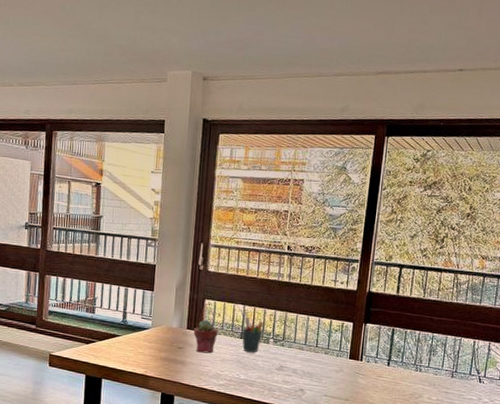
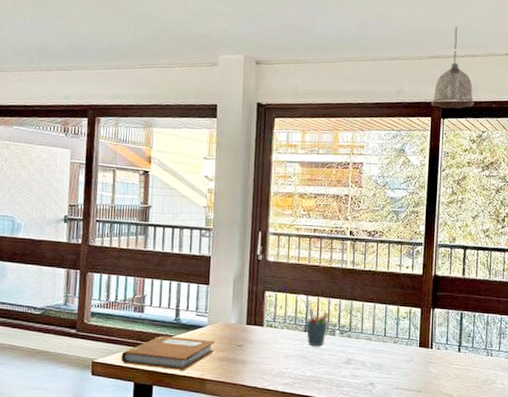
notebook: none [74,334,157,367] -> present [121,335,214,370]
potted succulent: present [194,320,218,354] -> none [254,313,281,350]
pendant lamp: none [376,40,421,127] -> present [432,26,474,109]

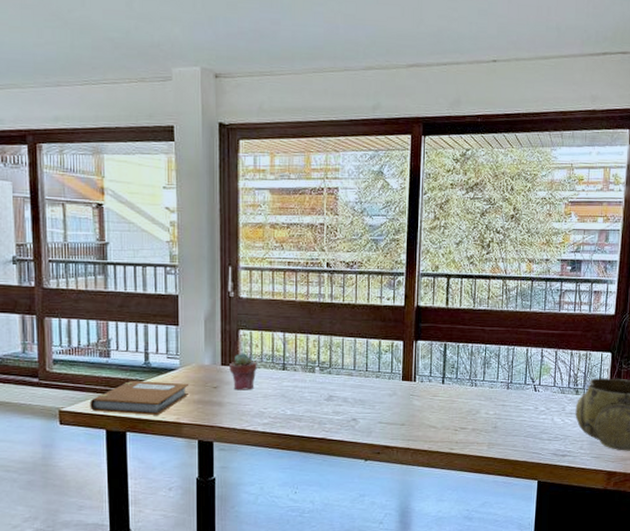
potted succulent: none [254,313,281,350] -> present [229,353,257,390]
pen holder: present [305,308,328,347] -> none [283,345,307,385]
pendant lamp: present [432,26,474,109] -> none [411,29,458,125]

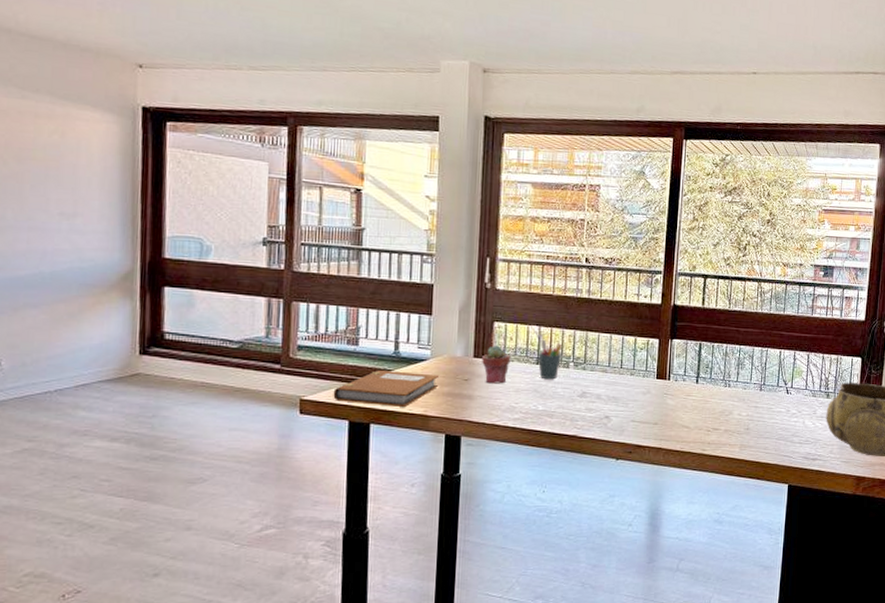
pen holder: none [283,345,307,385] -> present [537,339,562,380]

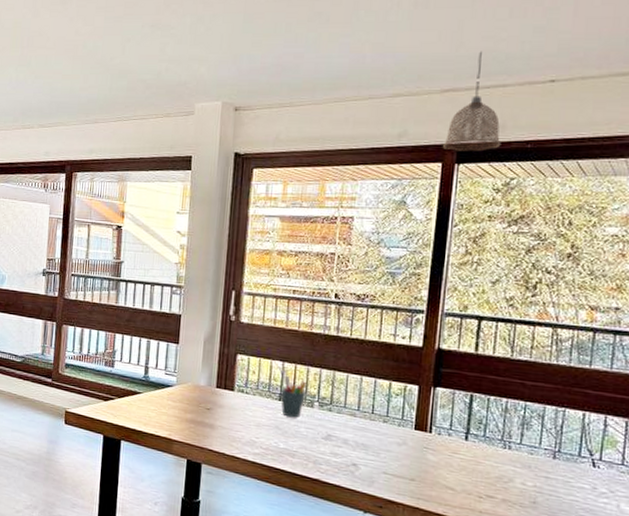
notebook: present [333,369,438,407] -> none [91,391,183,428]
potted succulent: present [482,345,511,384] -> none [224,377,253,417]
pendant lamp: none [674,40,719,130] -> present [443,51,501,152]

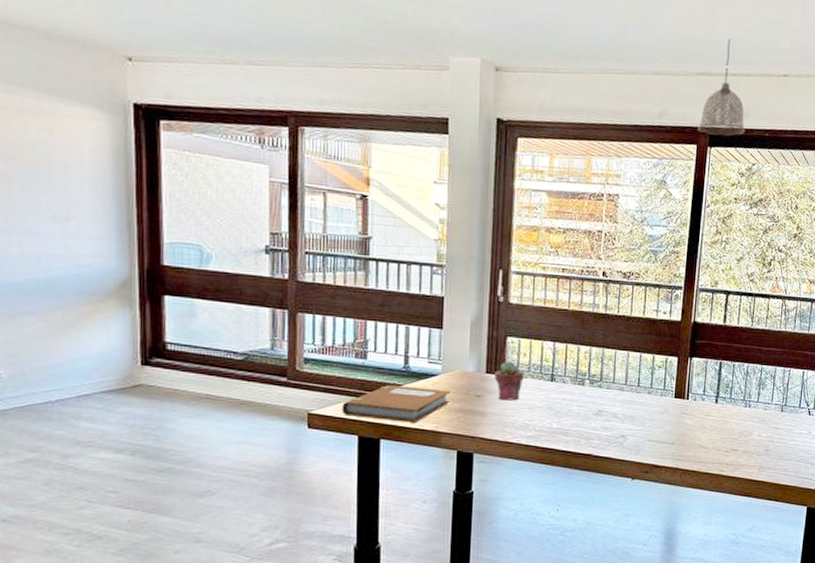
notebook: none [91,391,183,428] -> present [342,384,450,422]
potted succulent: none [224,377,253,417] -> present [494,361,524,401]
pen holder: present [280,375,306,418] -> none [552,355,577,397]

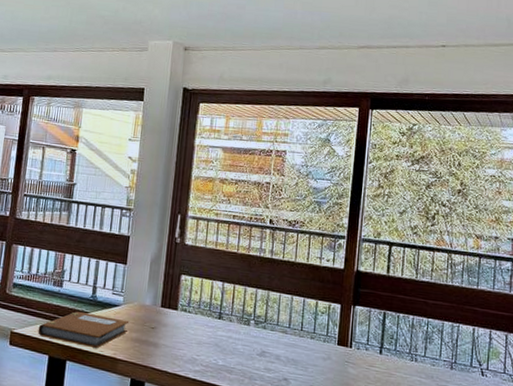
potted succulent: present [494,361,524,401] -> none [168,297,195,335]
pendant lamp: present [698,38,745,137] -> none [360,17,406,100]

